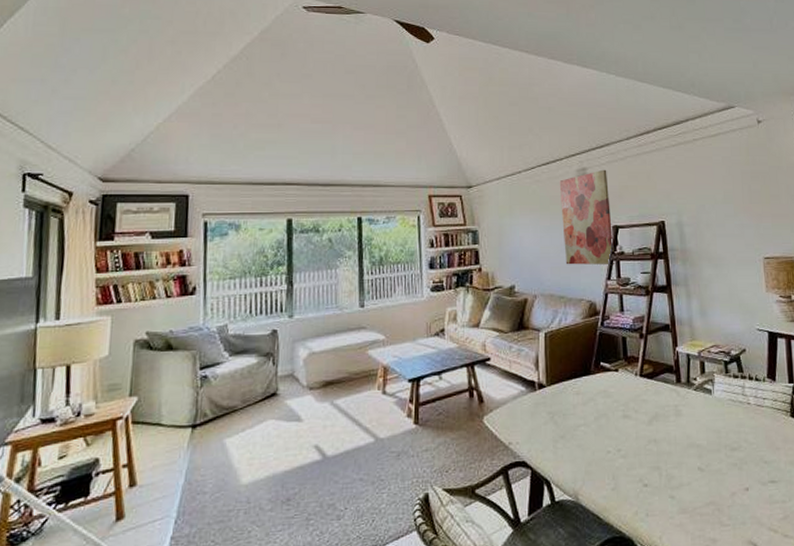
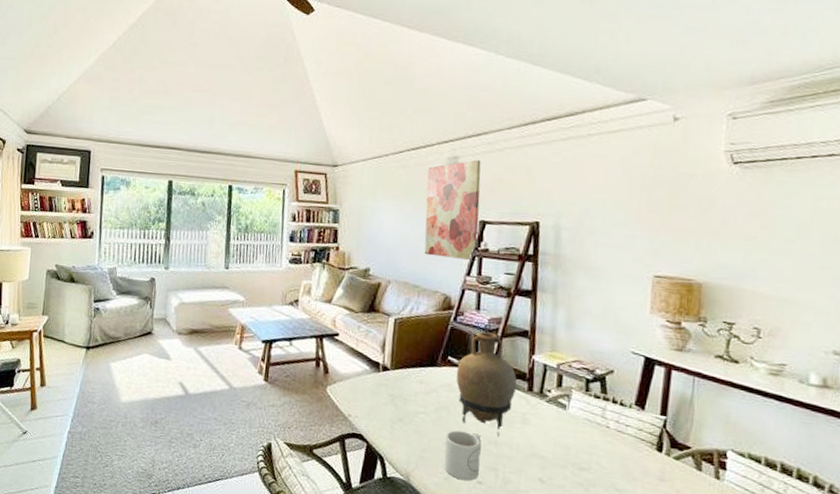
mug: none [607,435,645,487] -> present [444,430,482,481]
vase: none [610,332,667,434] -> present [456,332,517,437]

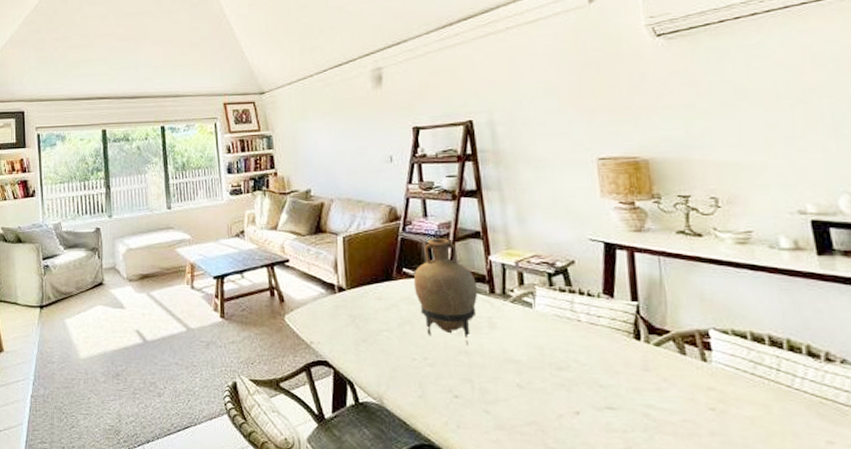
wall art: present [424,159,481,261] -> none [353,67,417,169]
mug: present [444,430,482,481] -> none [413,344,455,397]

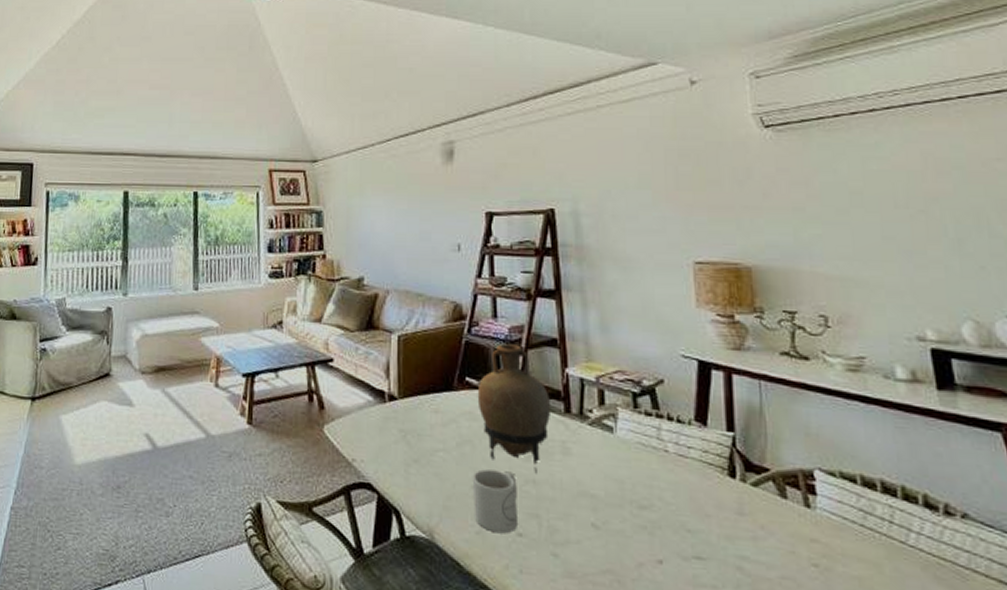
mug: none [413,344,455,397] -> present [472,469,519,534]

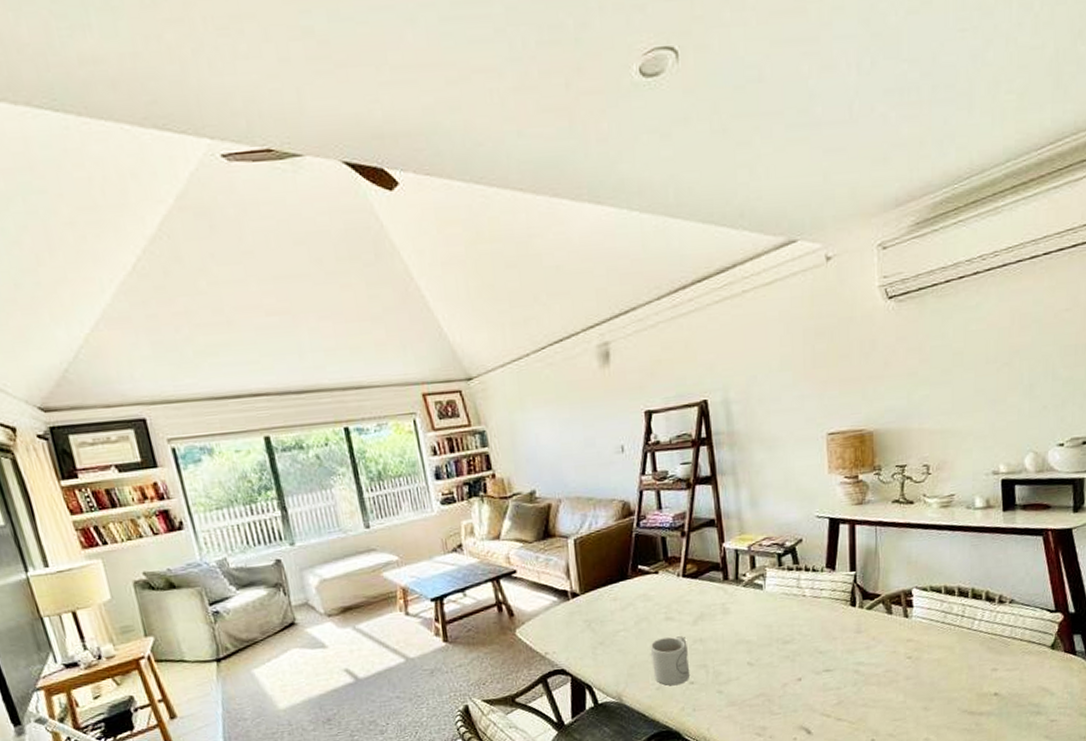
vase: present [477,344,552,474] -> none [649,530,713,634]

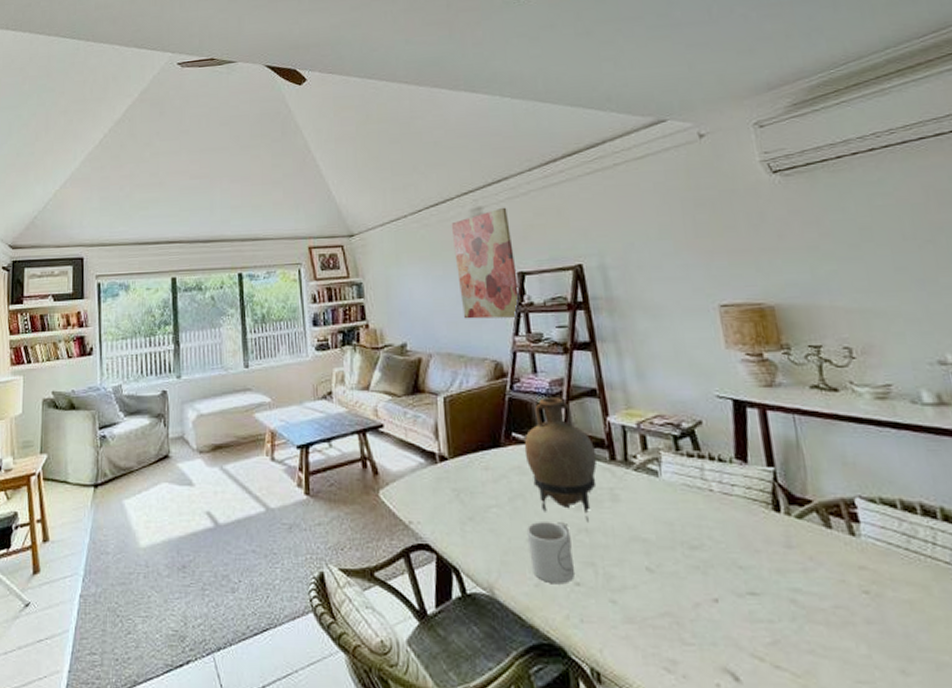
wall art: none [577,341,650,462] -> present [451,207,524,319]
vase: none [649,530,713,634] -> present [524,398,598,522]

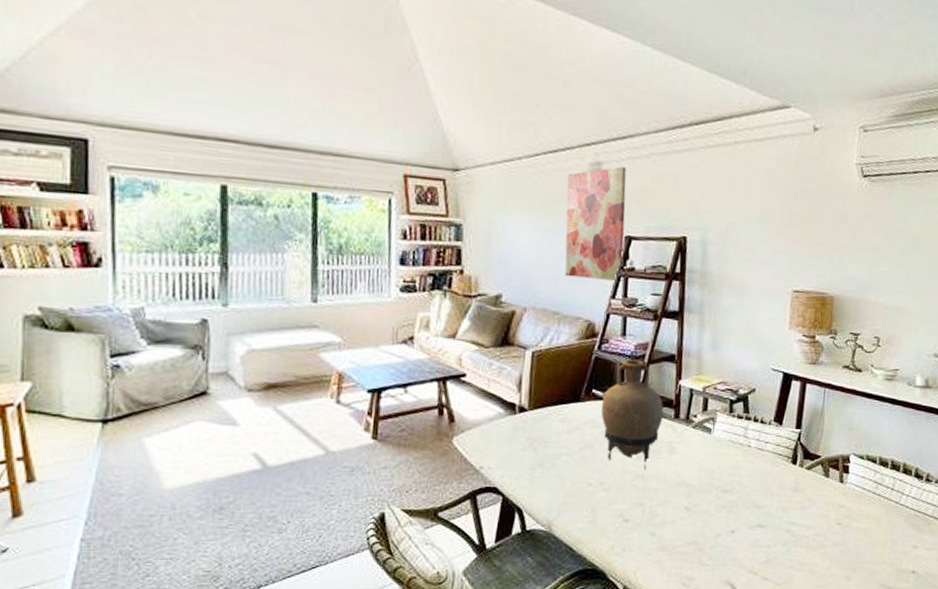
mug: present [526,522,576,585] -> none [589,469,628,521]

